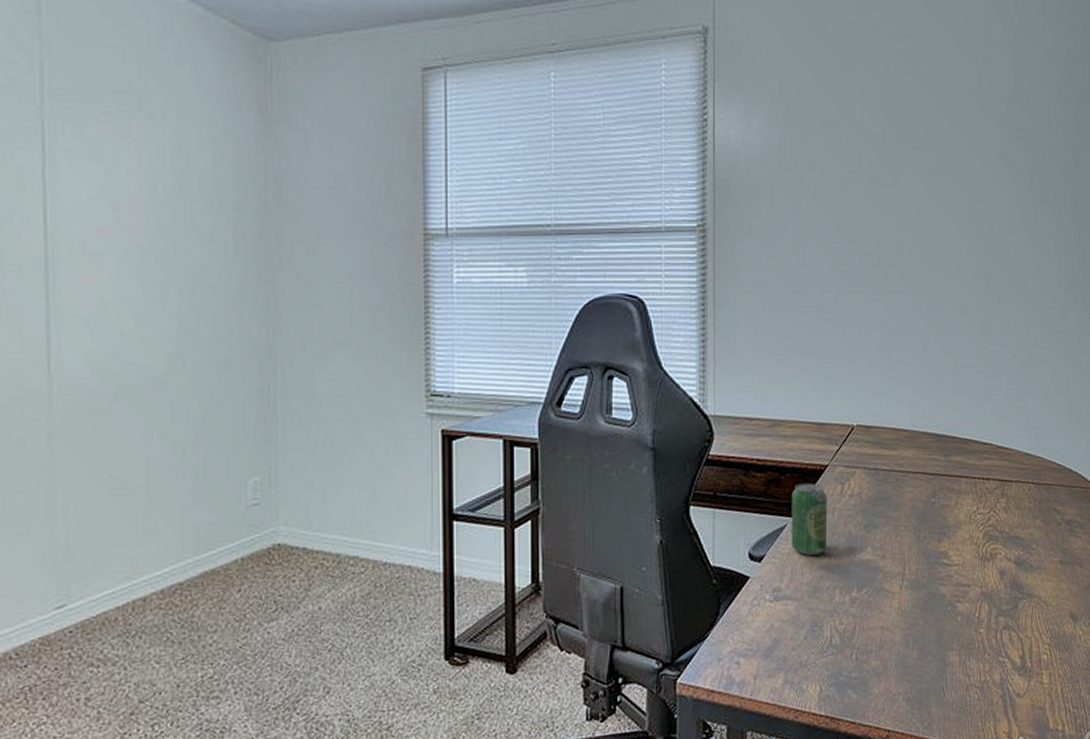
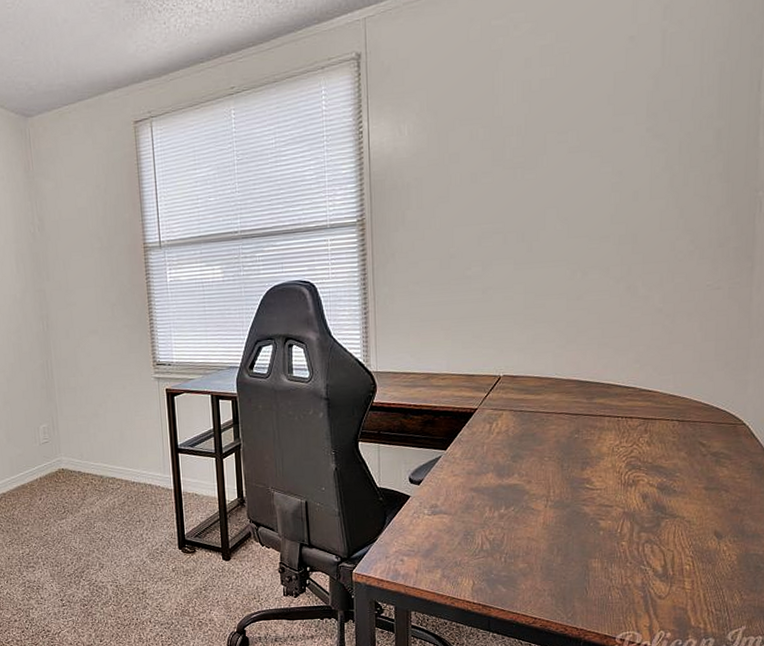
beverage can: present [791,483,827,555] -> none [445,423,477,480]

